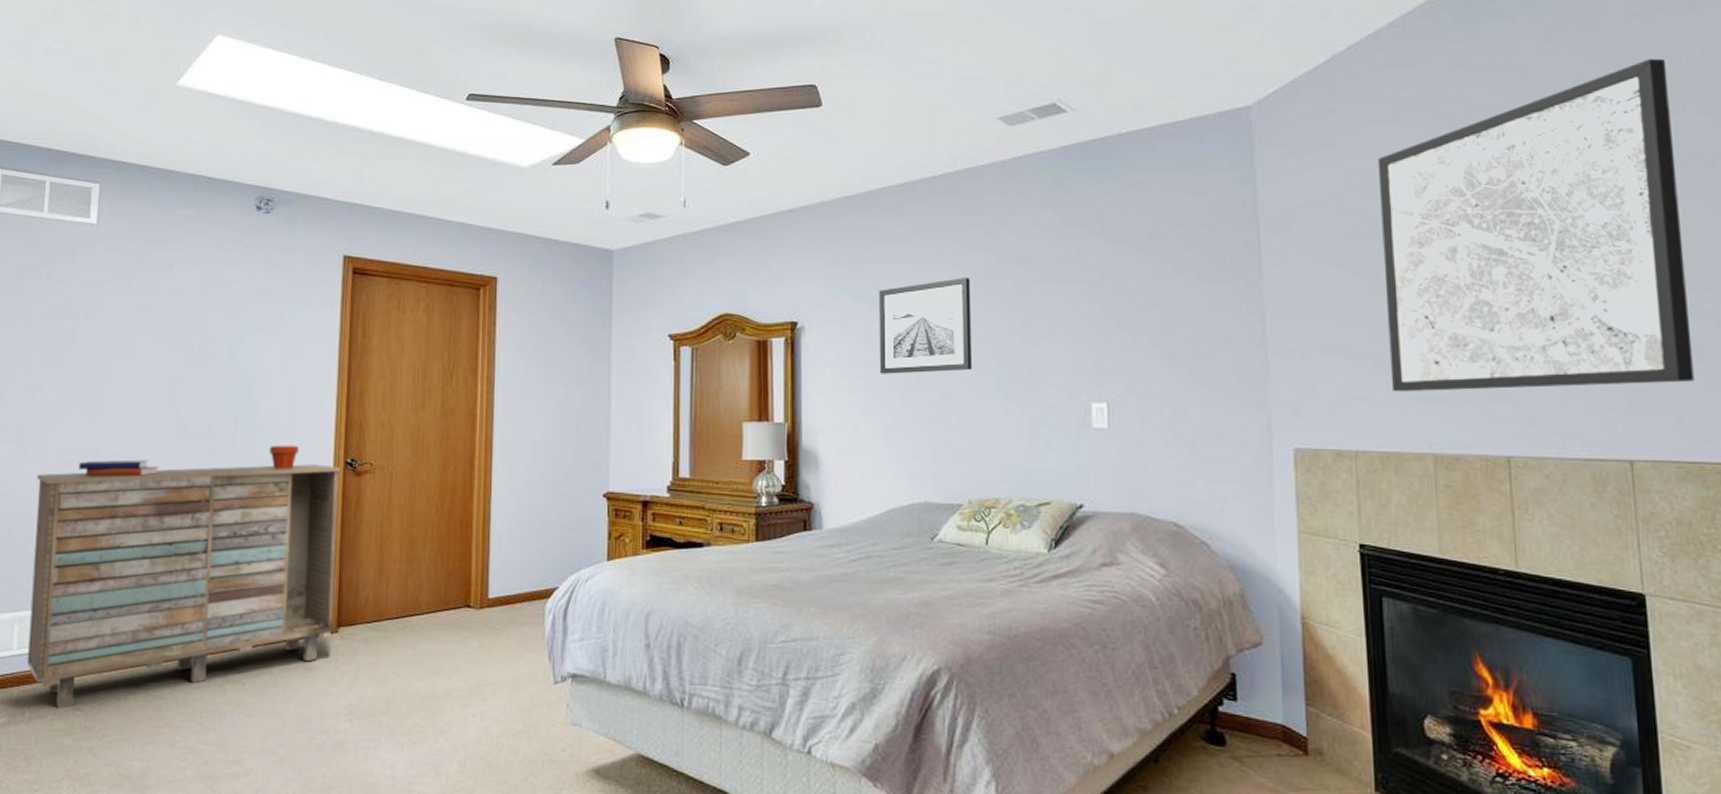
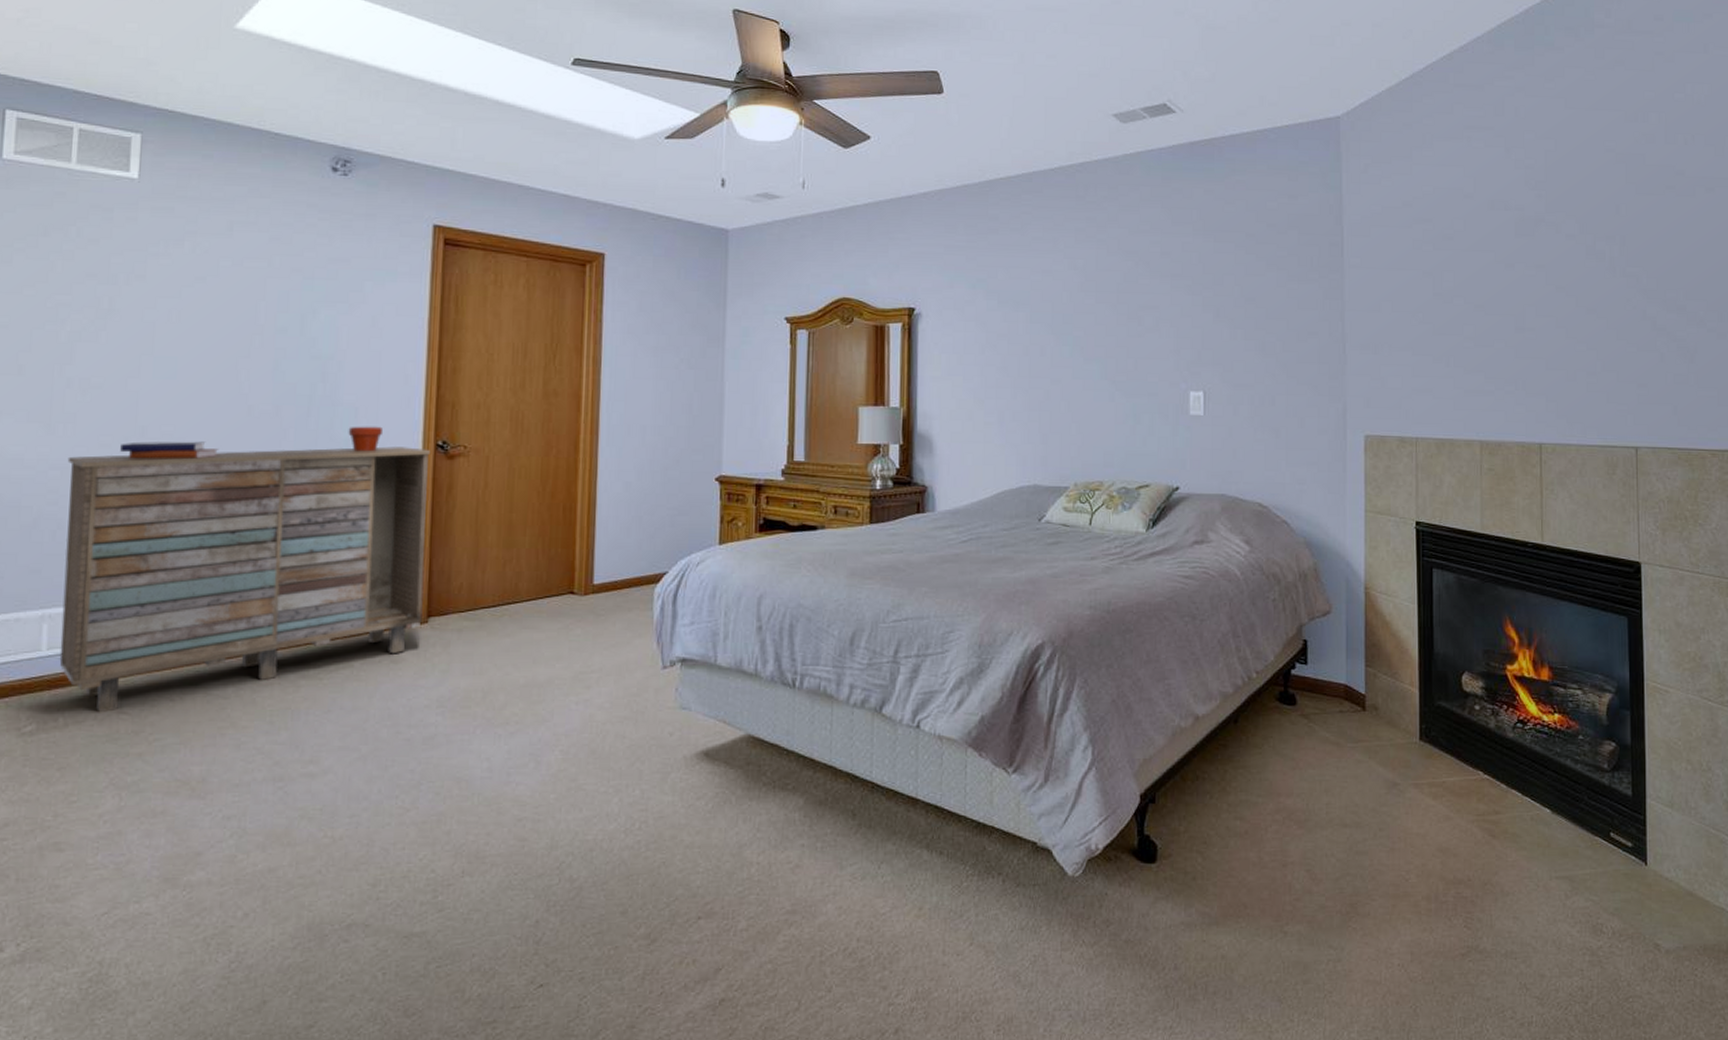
wall art: present [879,278,973,374] -> none [993,269,1082,361]
wall art: present [1377,58,1695,392] -> none [1446,93,1688,385]

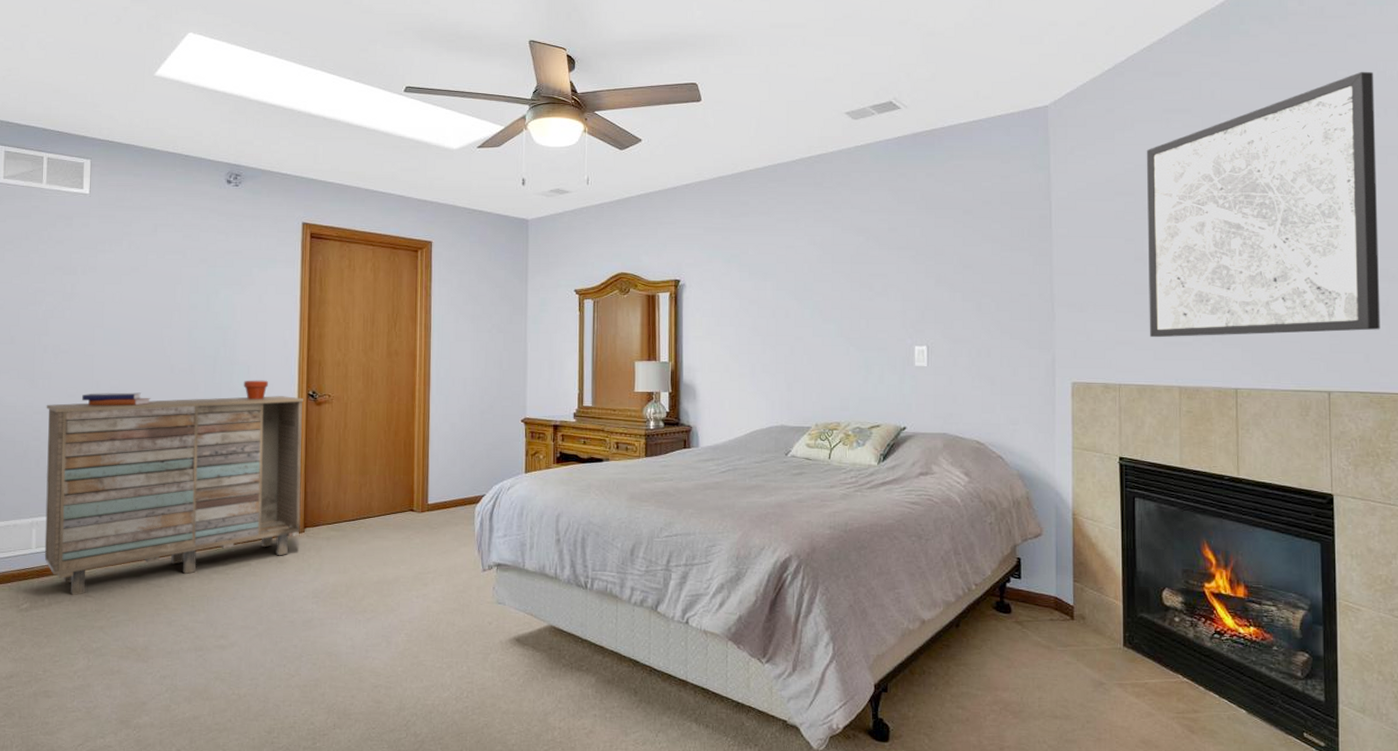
wall art: none [1446,93,1688,385] -> present [1146,71,1380,338]

